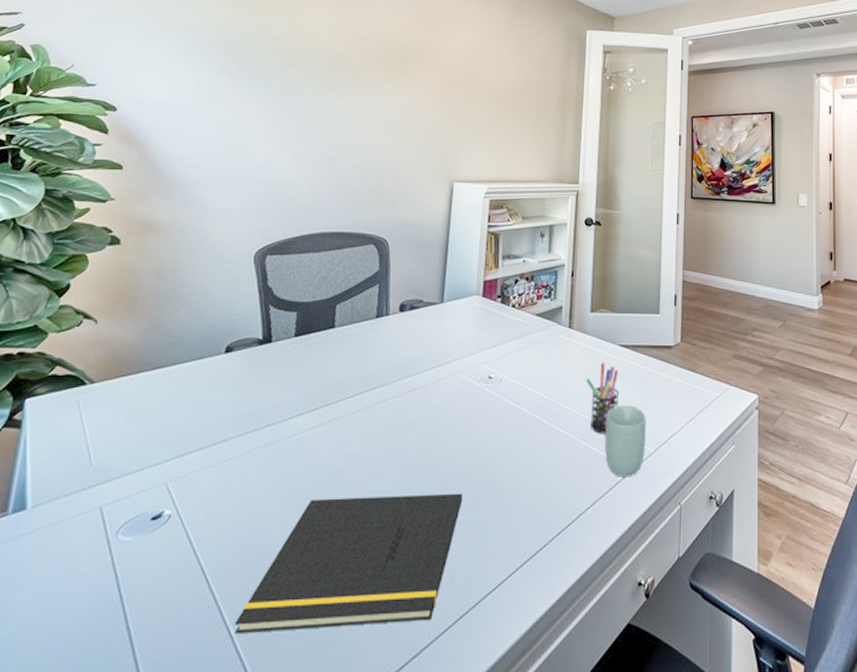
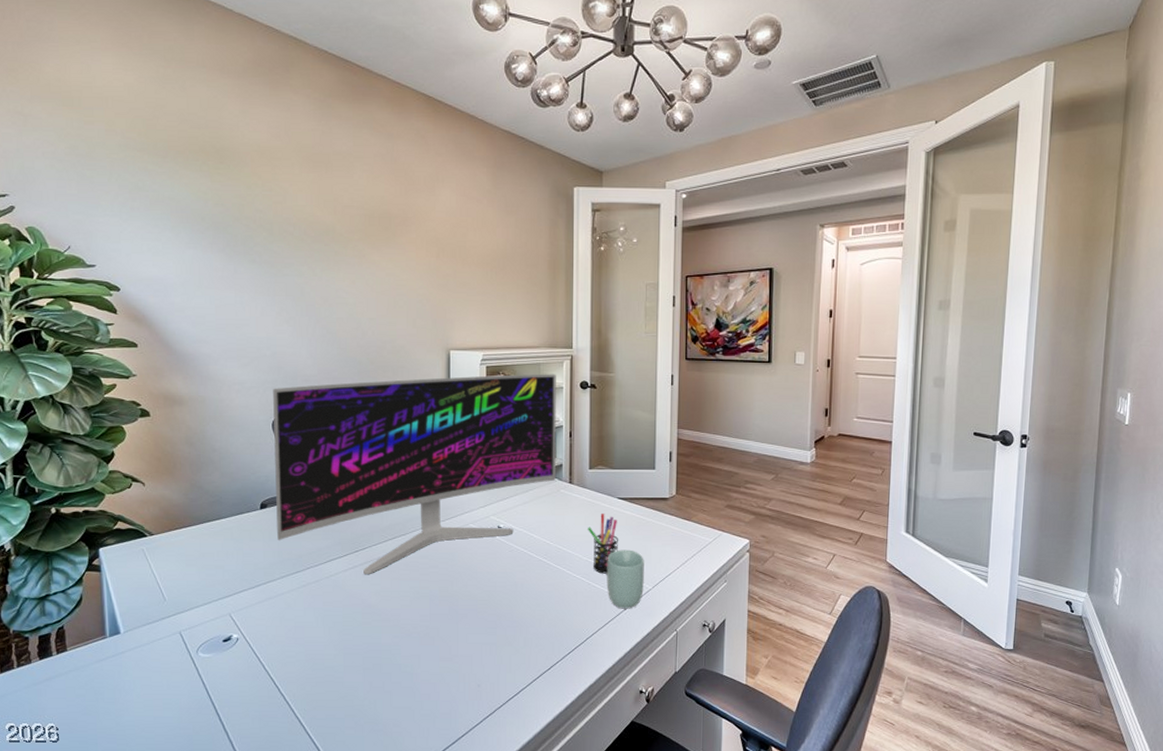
notepad: present [234,493,463,635] -> none [304,622,484,725]
monitor: none [238,209,561,433] -> present [273,373,556,574]

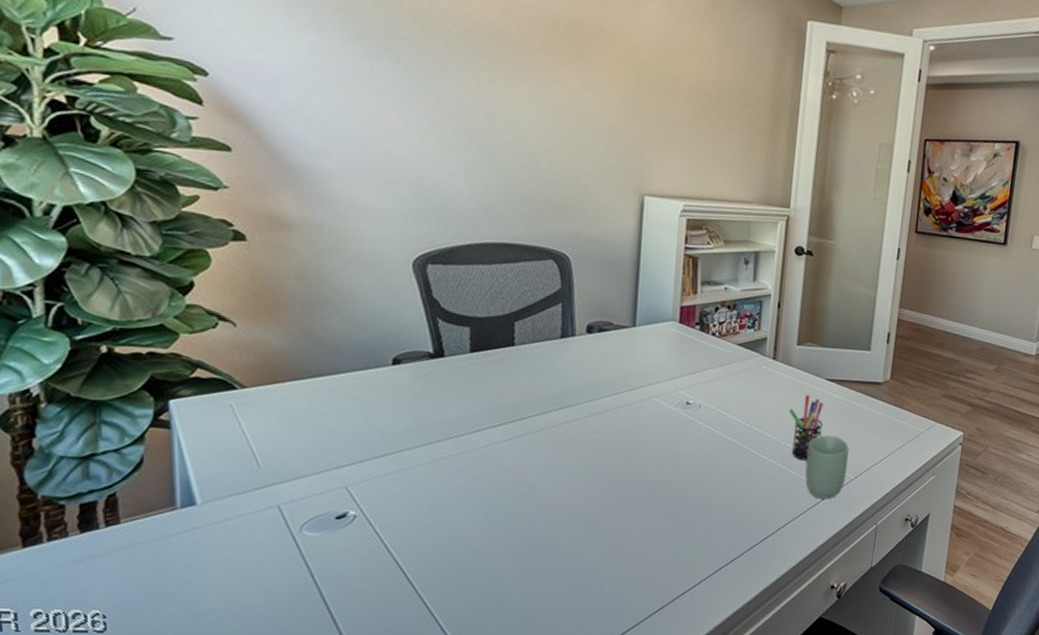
monitor: present [273,373,556,574] -> none [413,220,768,448]

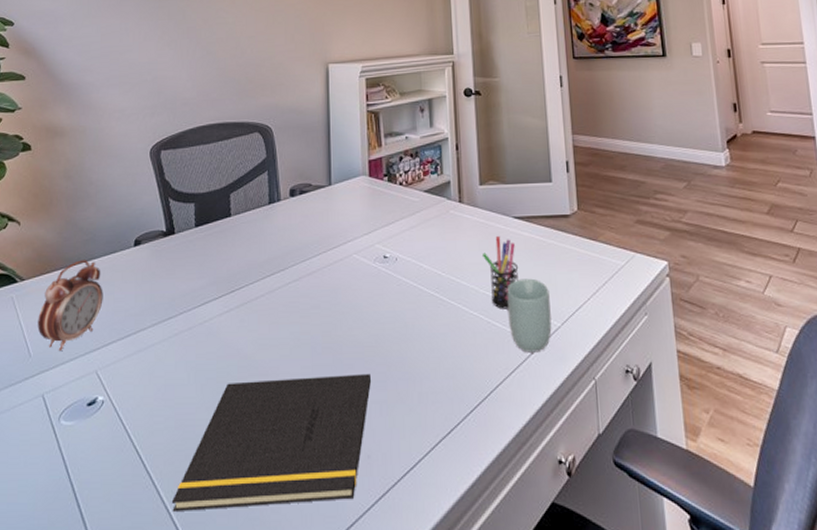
alarm clock: none [267,373,353,465] -> present [37,260,103,352]
notepad: none [437,506,661,617] -> present [171,373,372,513]

